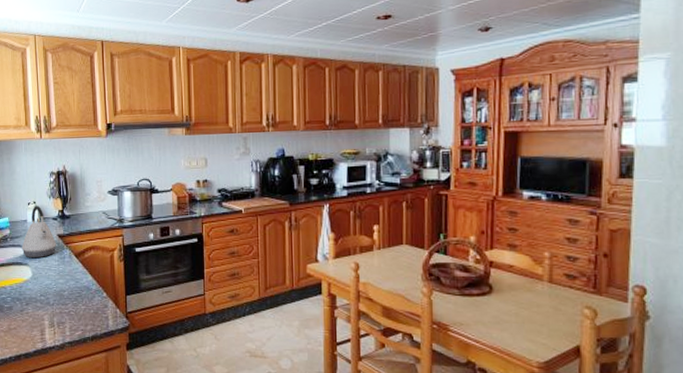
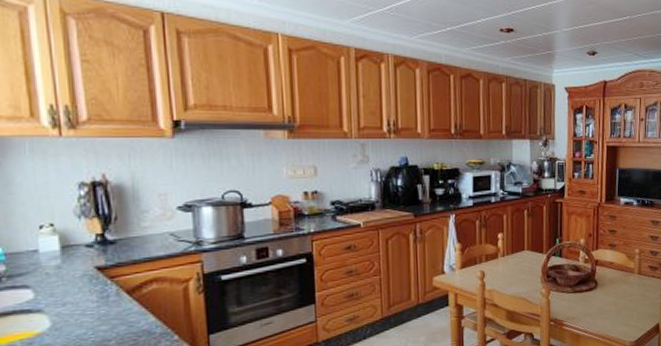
kettle: present [21,206,57,259] -> none [29,229,94,302]

